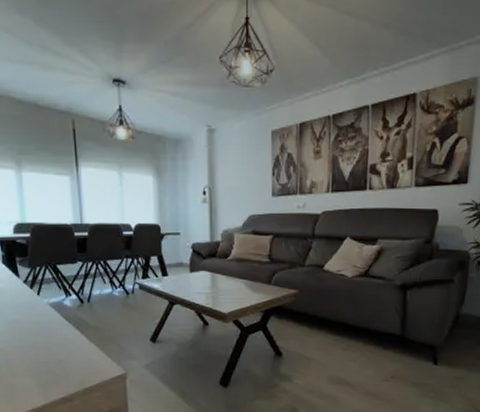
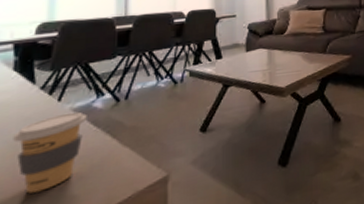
coffee cup: none [10,306,60,365] -> present [13,111,87,194]

